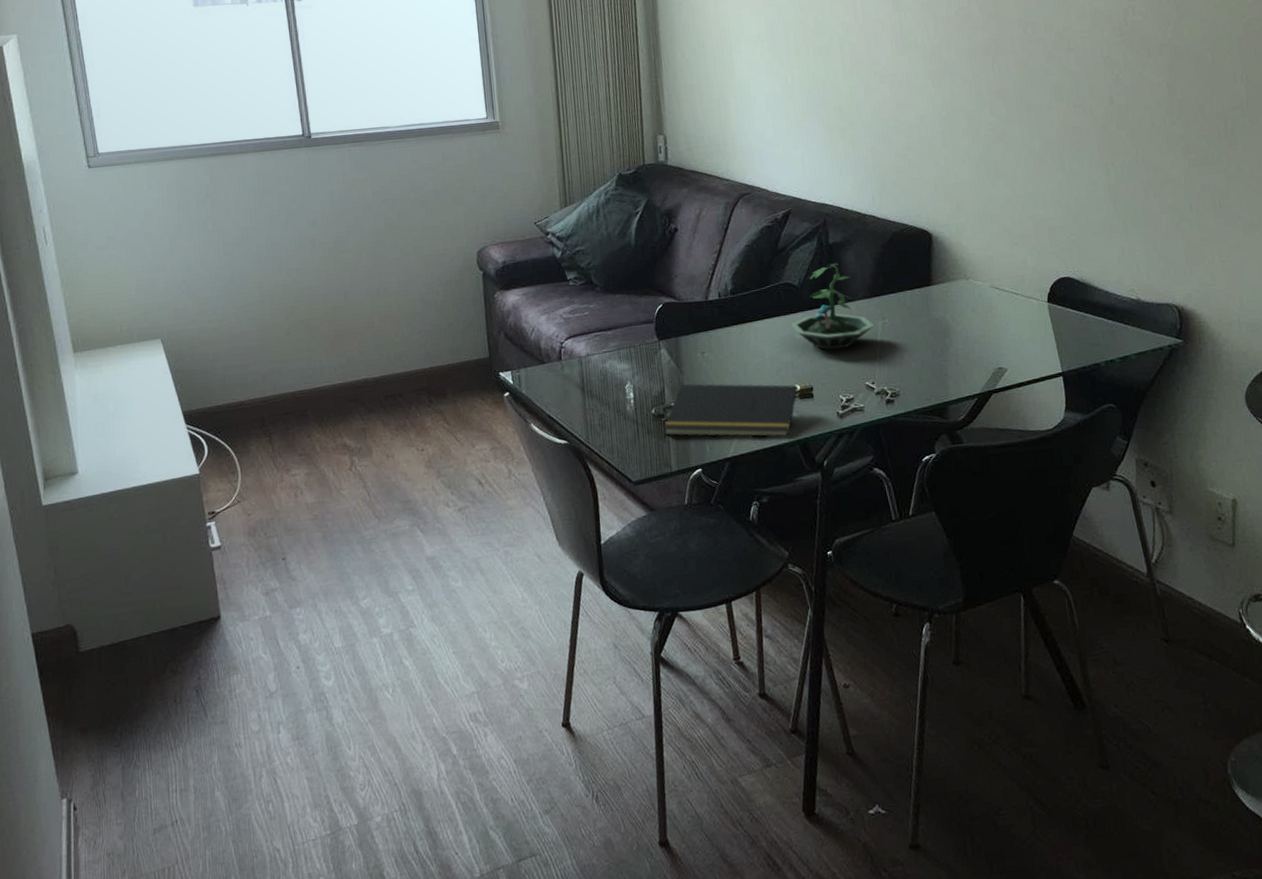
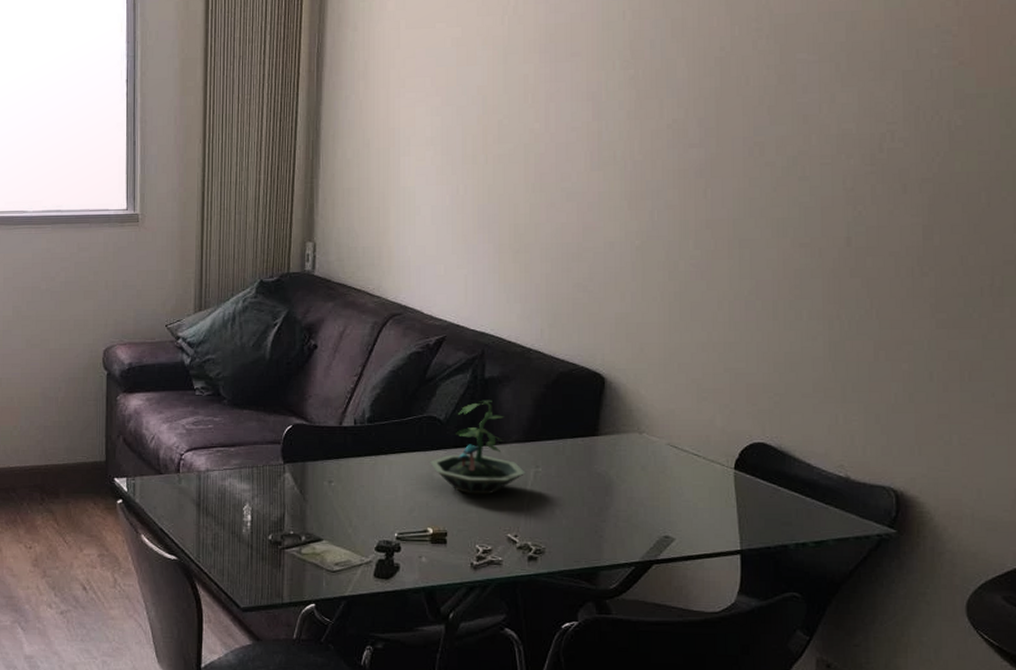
notepad: present [663,383,798,437] -> none [279,512,430,582]

